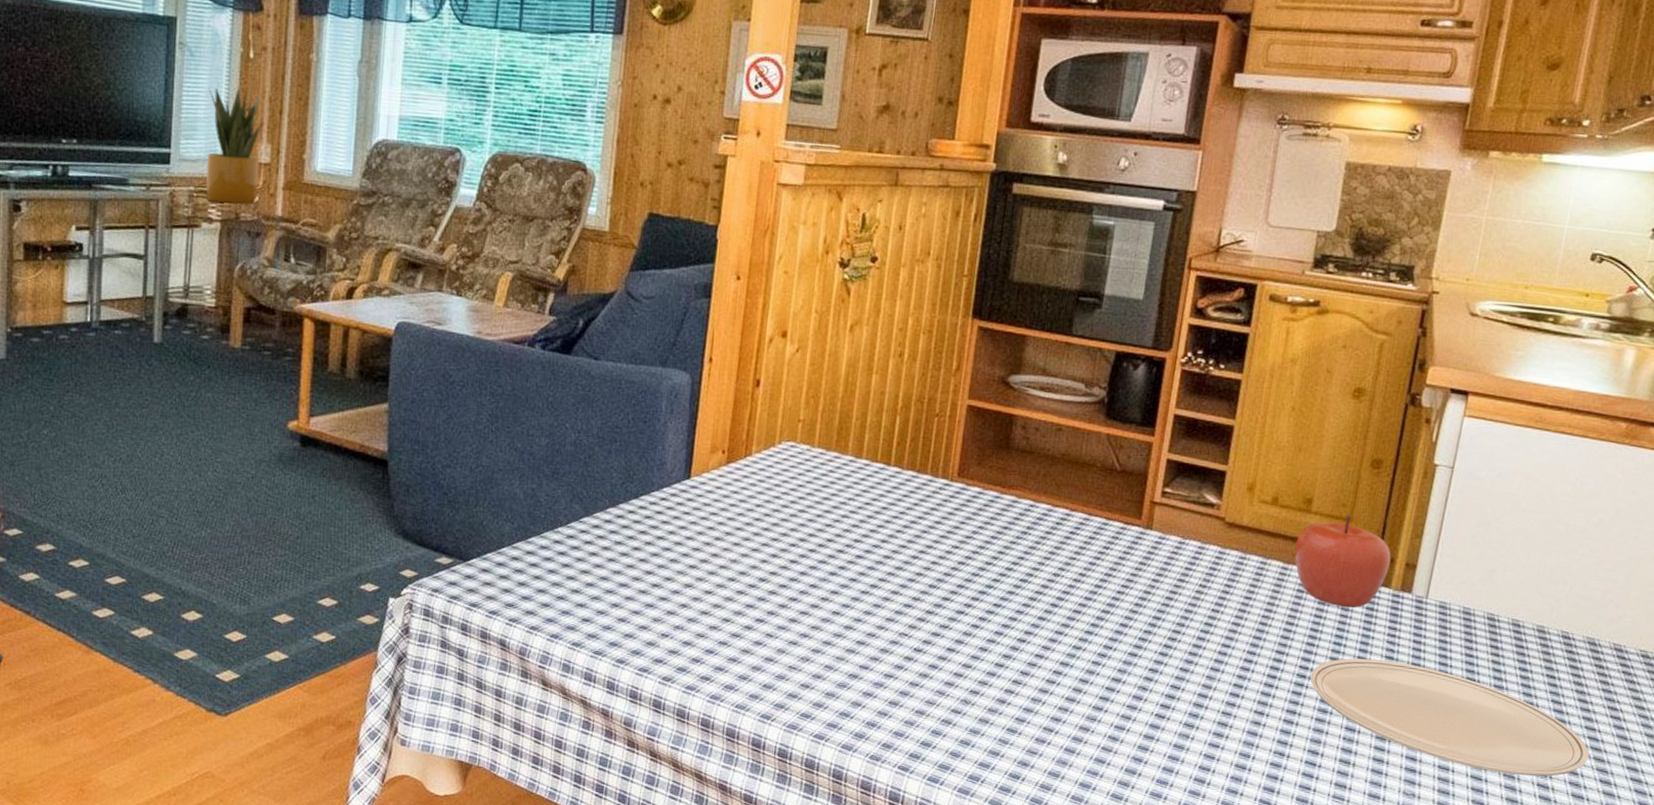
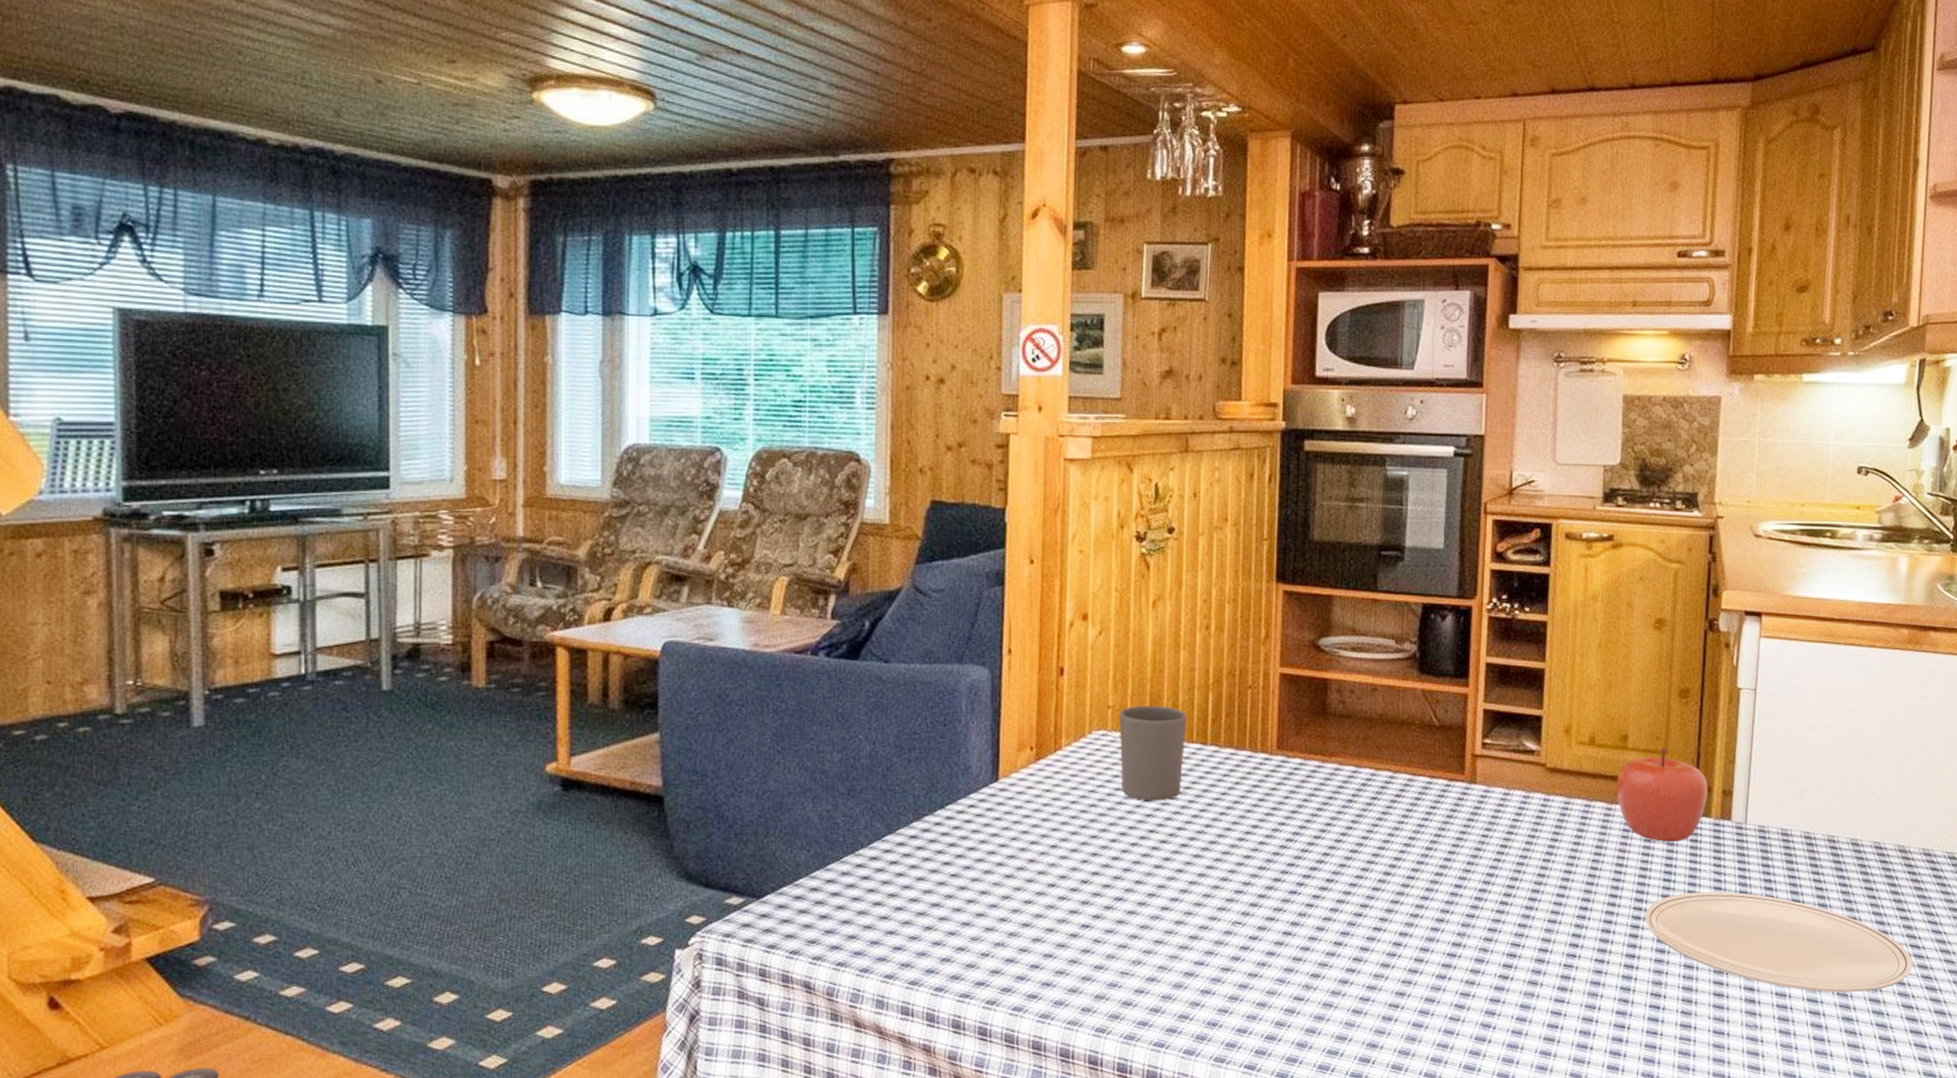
planter: present [206,86,263,205] -> none [430,396,496,528]
mug: none [805,422,874,513] -> present [1119,706,1187,801]

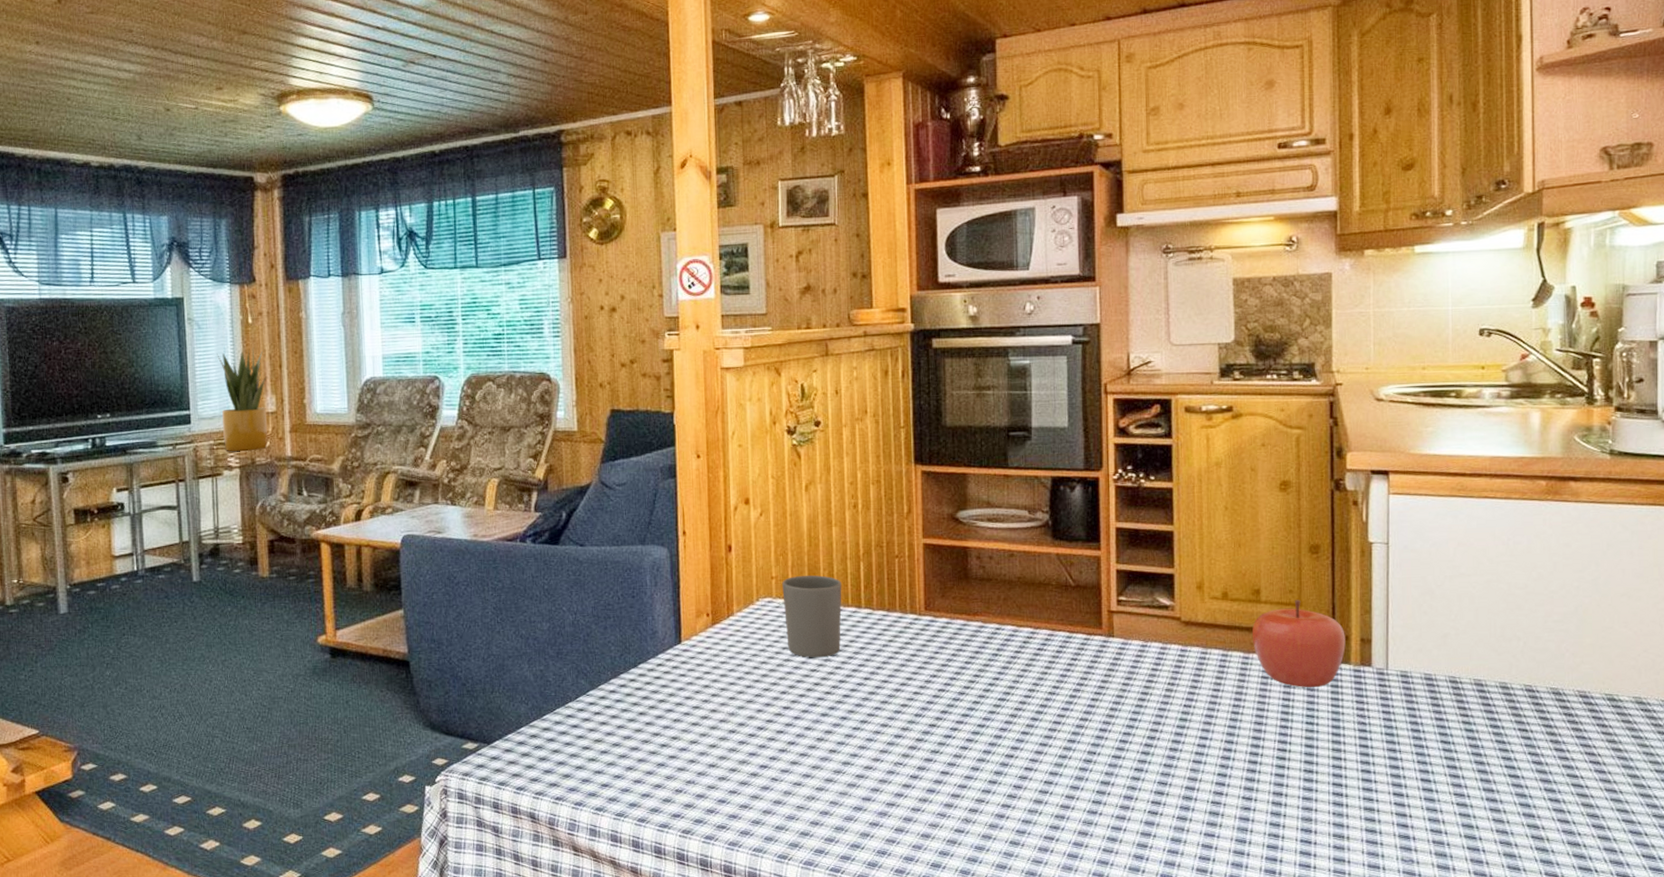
planter: none [430,396,496,528] -> present [217,347,268,452]
plate: present [1645,891,1913,993] -> none [1290,733,1577,830]

